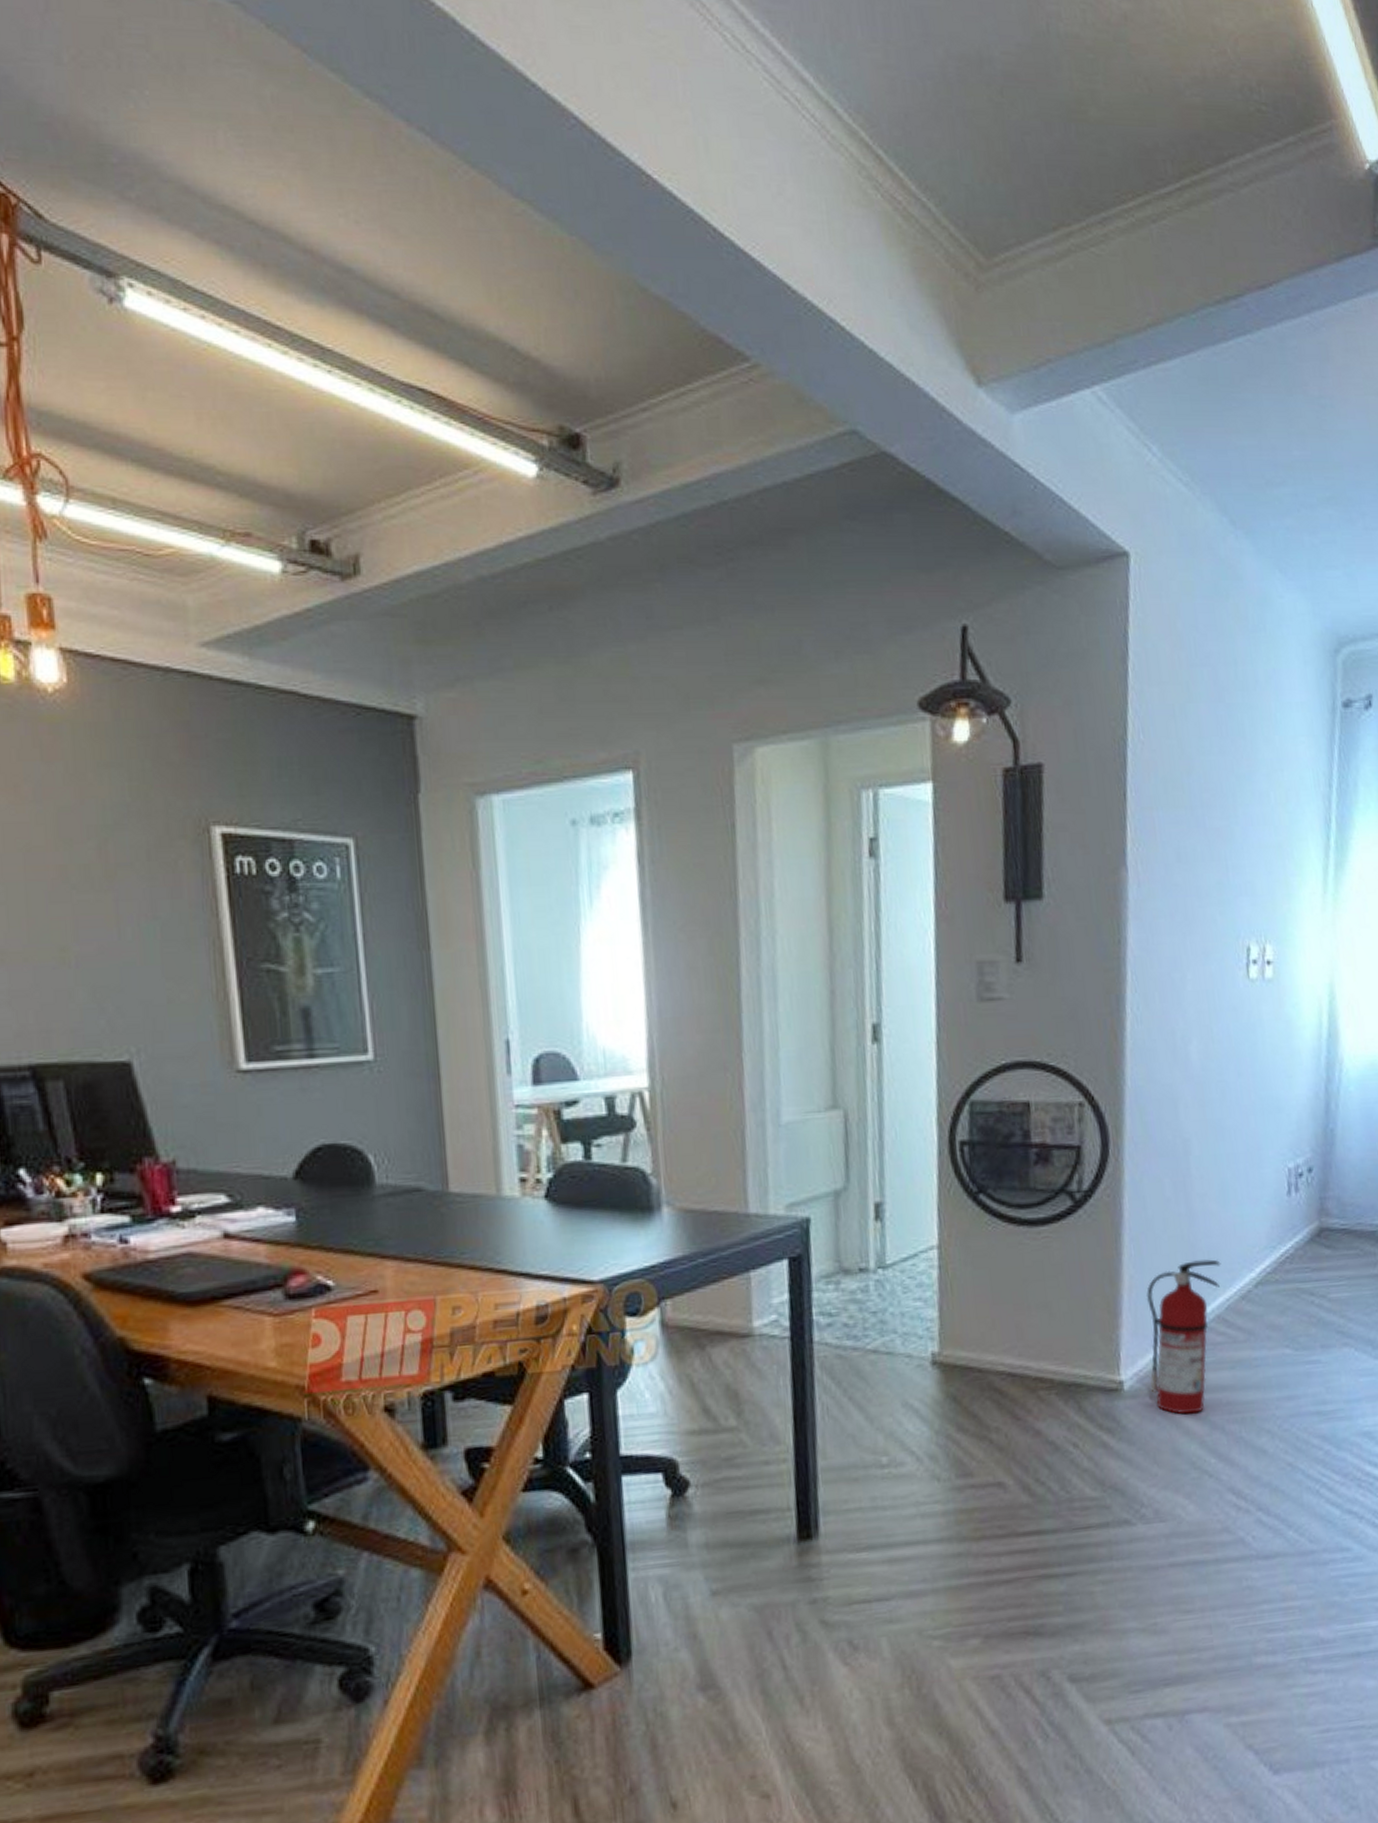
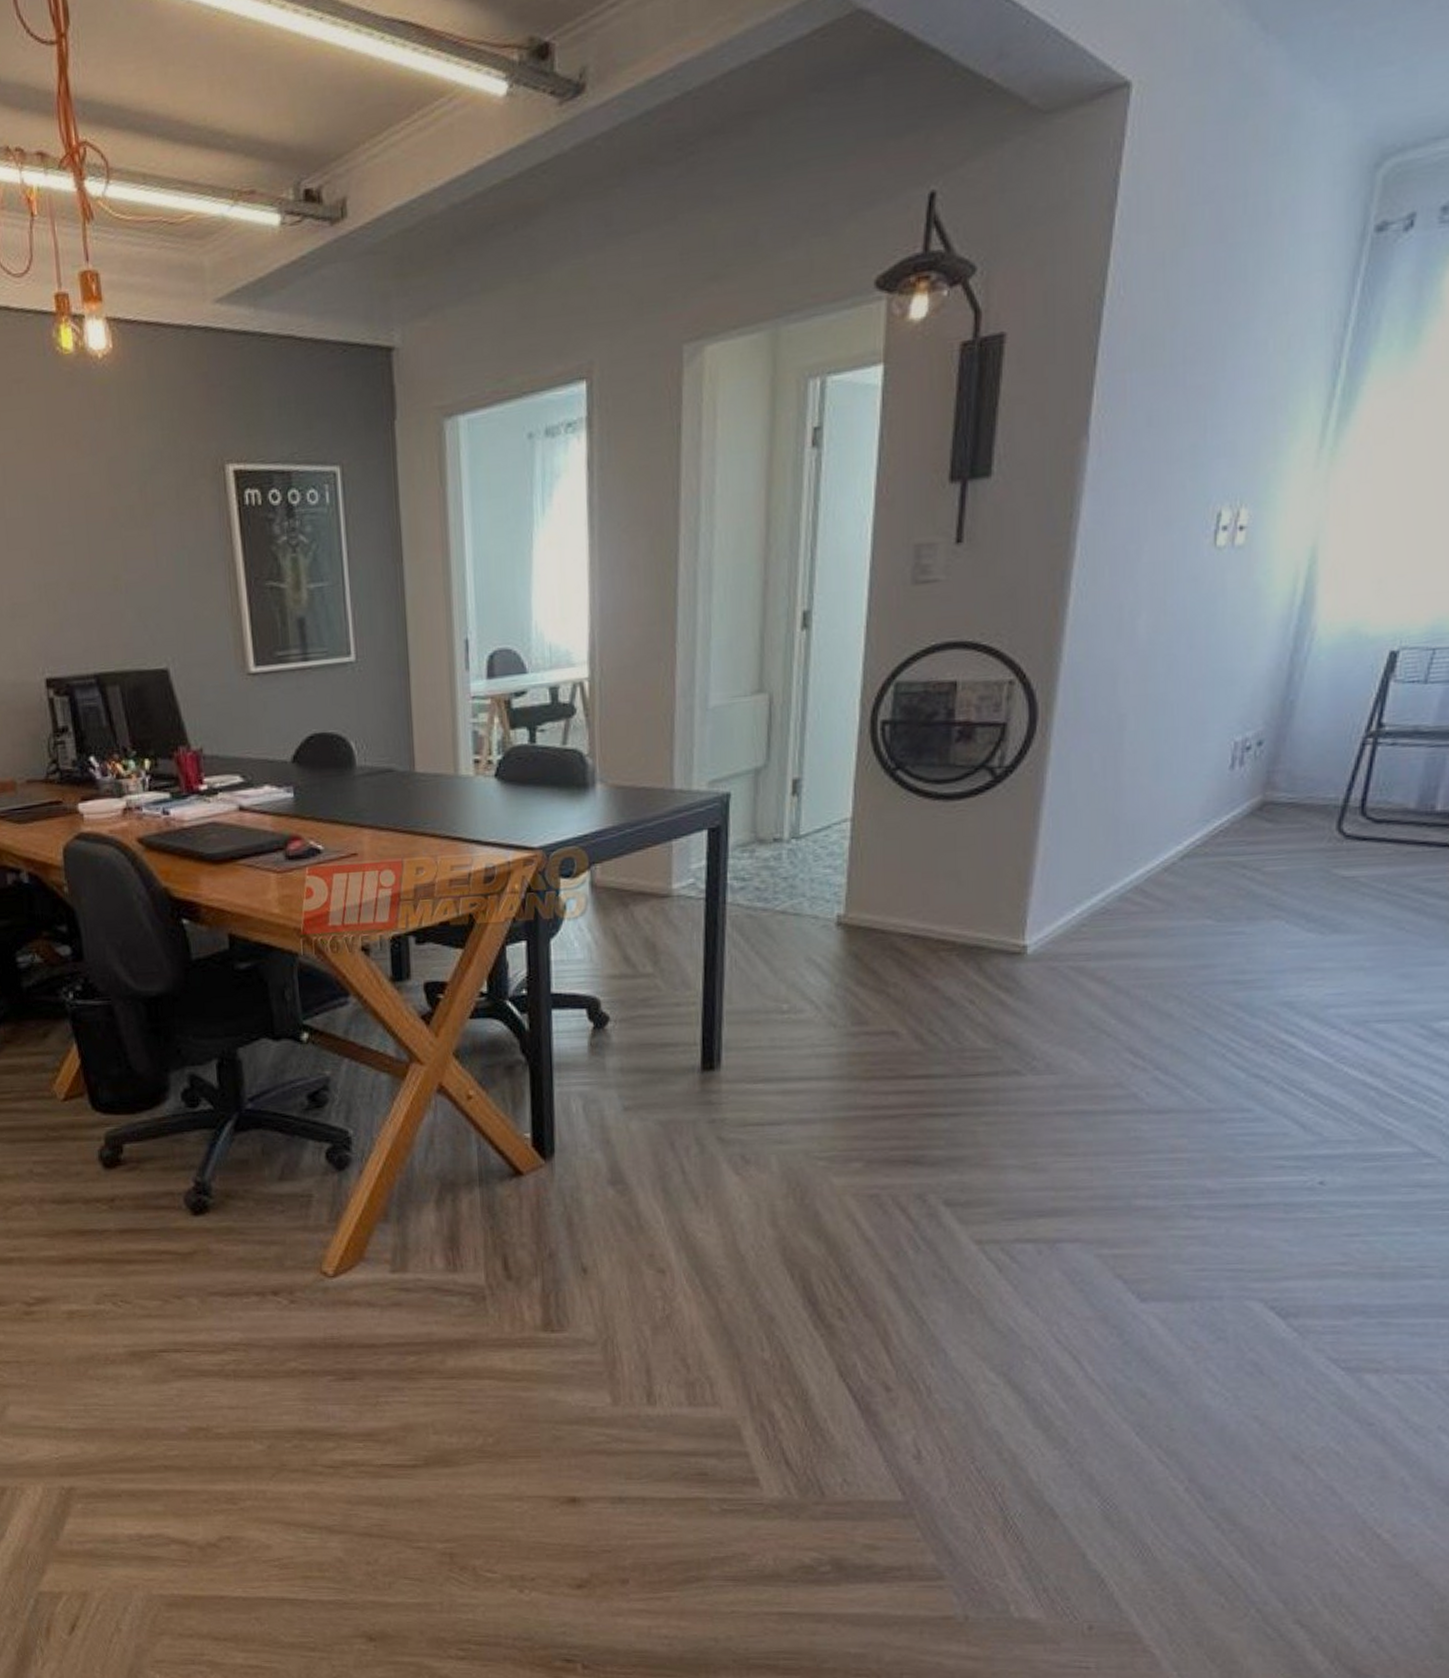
fire extinguisher: present [1146,1259,1221,1414] -> none [1055,832,1146,978]

